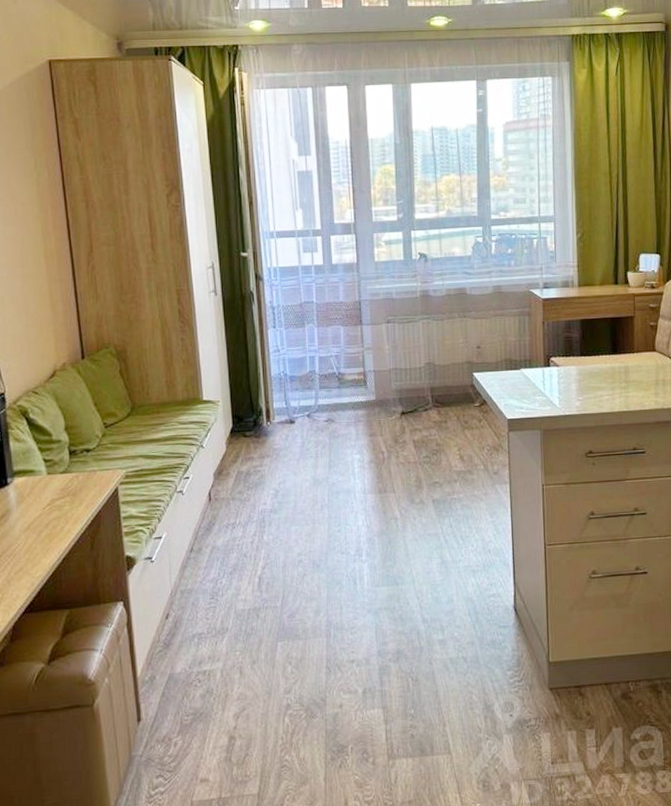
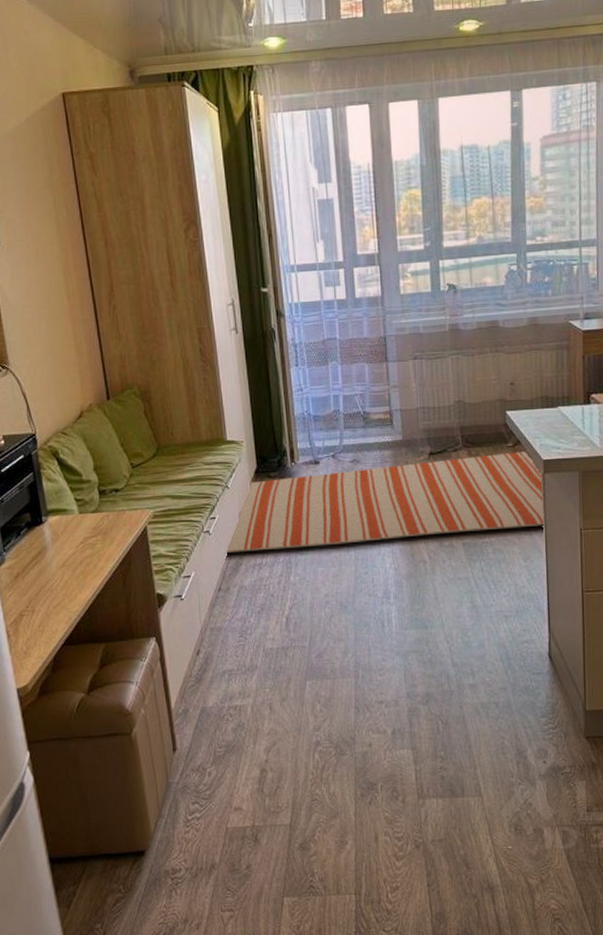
rug: none [198,410,510,514] -> present [225,450,546,554]

